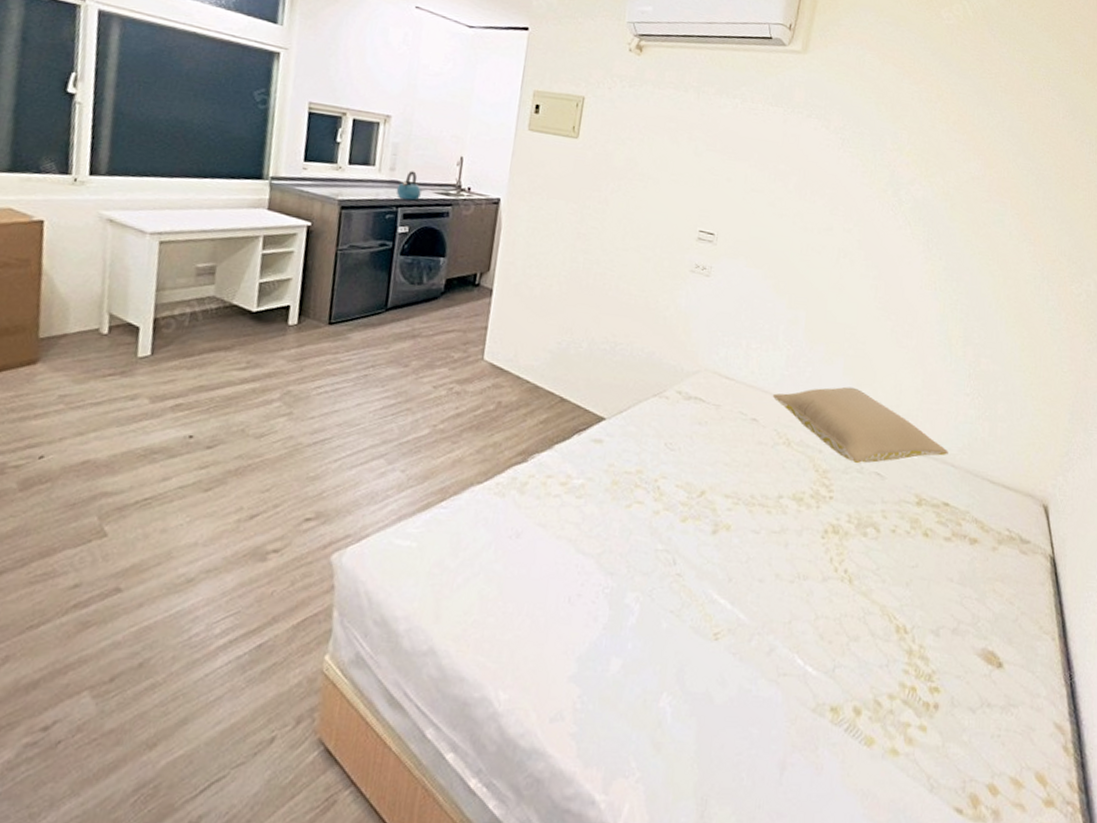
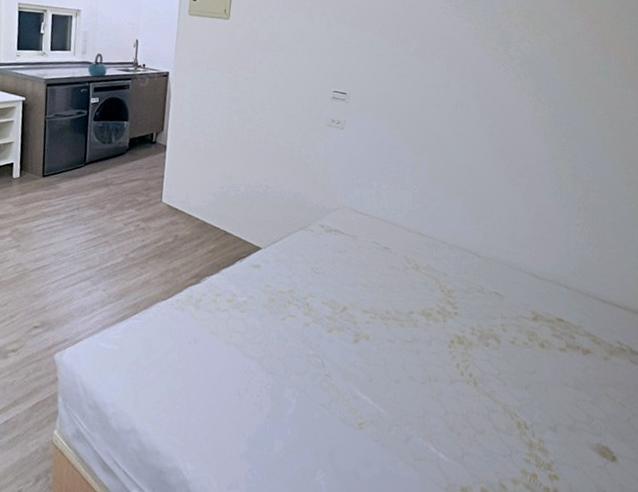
pillow: present [772,387,948,463] -> none [401,219,561,285]

